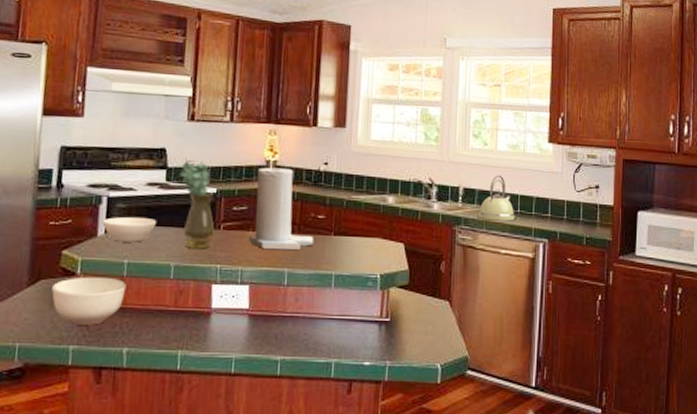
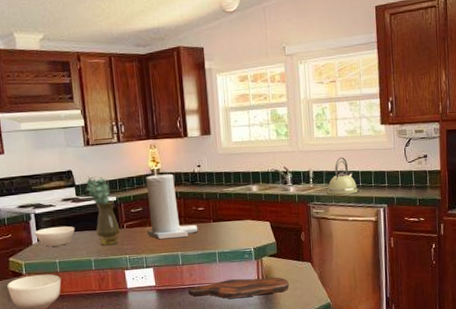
cutting board: none [288,312,420,337] -> present [187,277,290,299]

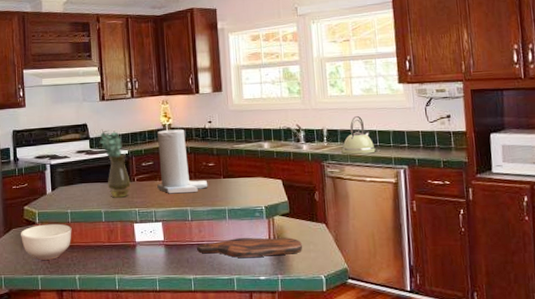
soup bowl: present [34,226,75,247] -> none [49,177,88,197]

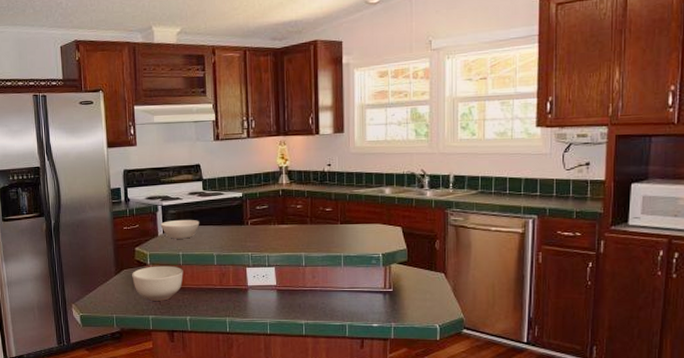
soup bowl: none [49,177,88,197] -> present [160,219,200,239]
vase: present [99,129,131,198] -> none [213,170,244,241]
paper towel: present [157,129,208,194] -> none [271,172,324,239]
cutting board: present [196,237,303,258] -> none [308,285,419,304]
kettle: present [341,115,376,155] -> none [468,161,504,203]

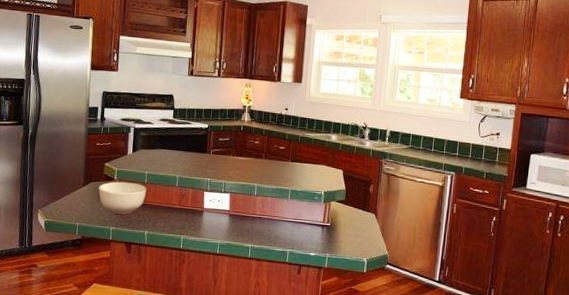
soup bowl: present [160,219,200,239] -> none [131,142,167,160]

